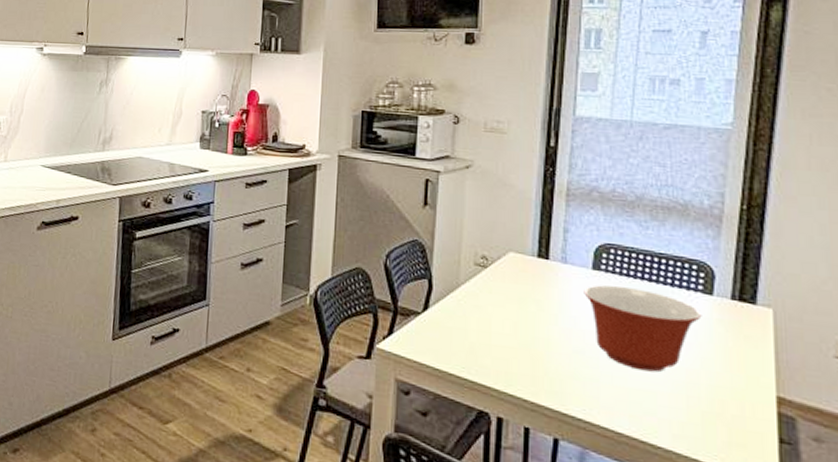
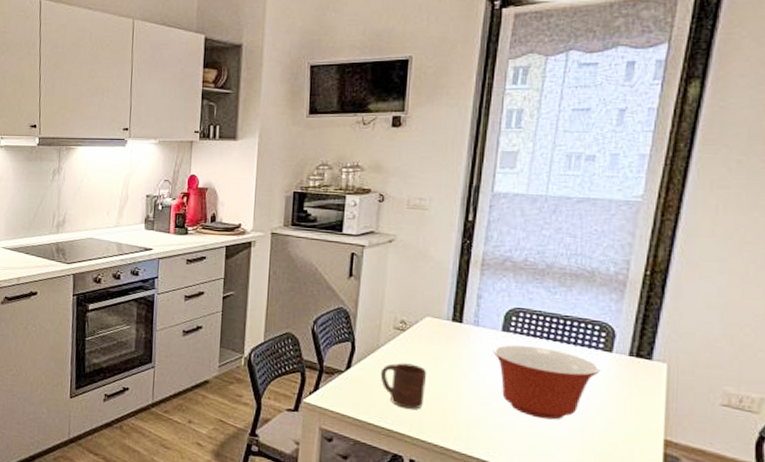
cup: none [461,304,511,358] -> present [380,363,426,409]

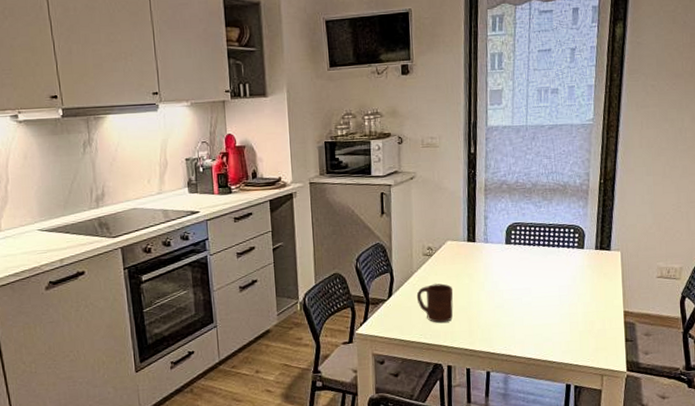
mixing bowl: present [493,345,601,420] -> none [500,253,578,312]

